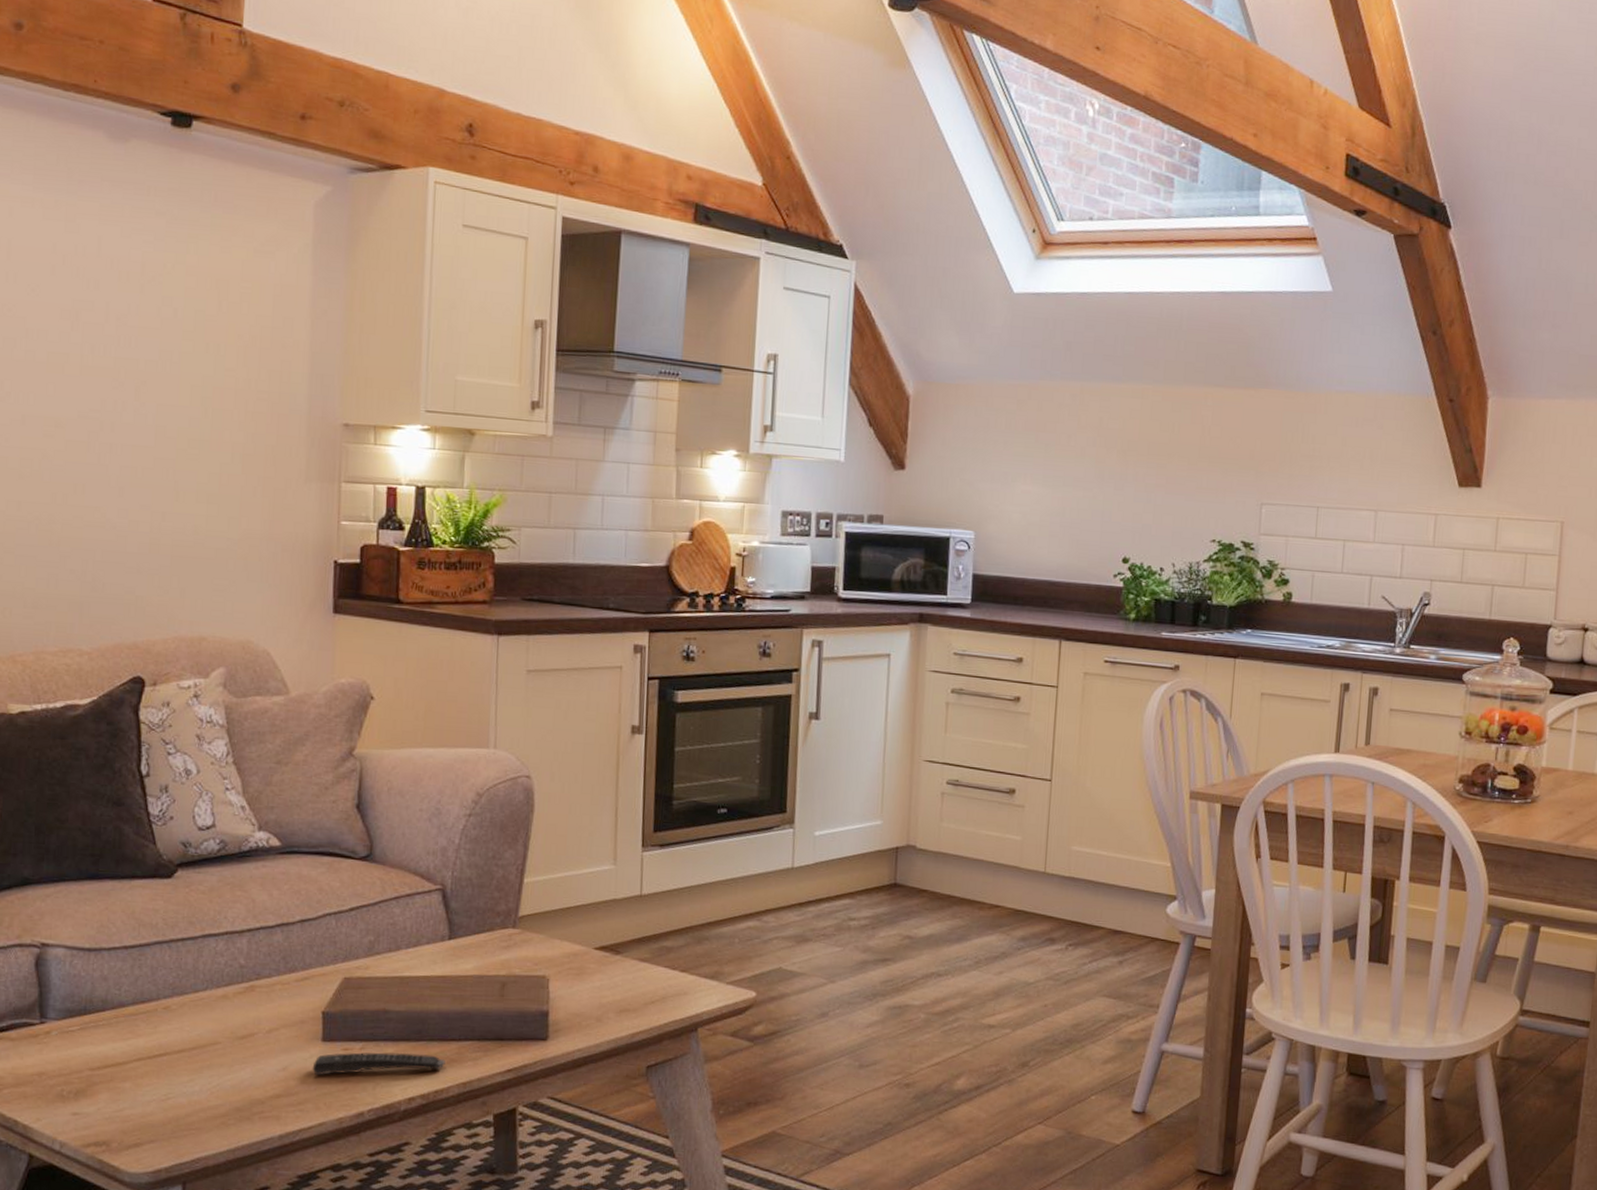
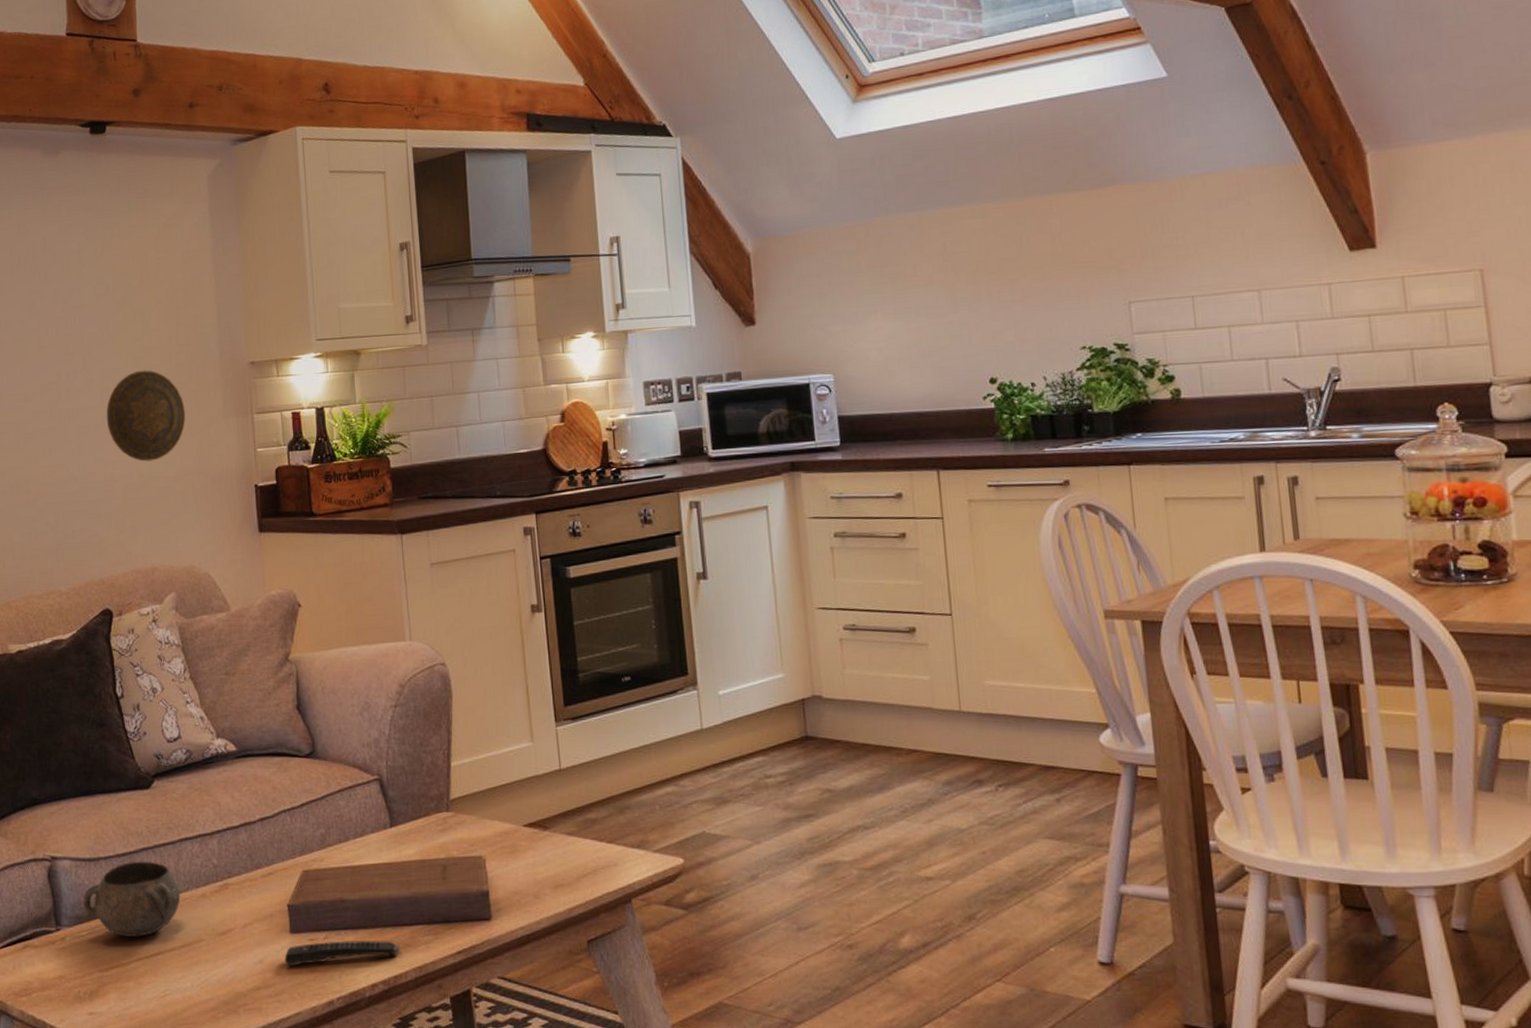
decorative bowl: none [76,955,197,1036] -> present [83,861,181,937]
decorative plate: none [159,412,259,518] -> present [106,370,185,462]

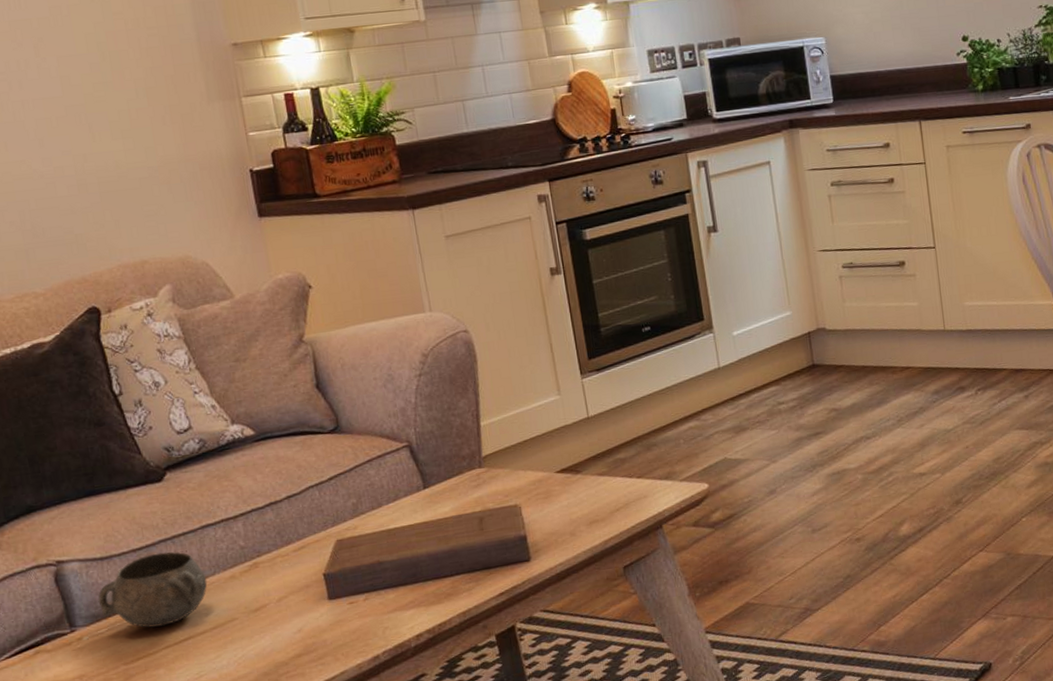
decorative plate: present [106,370,185,462] -> none [69,55,164,152]
remote control: present [284,939,401,966] -> none [324,593,443,630]

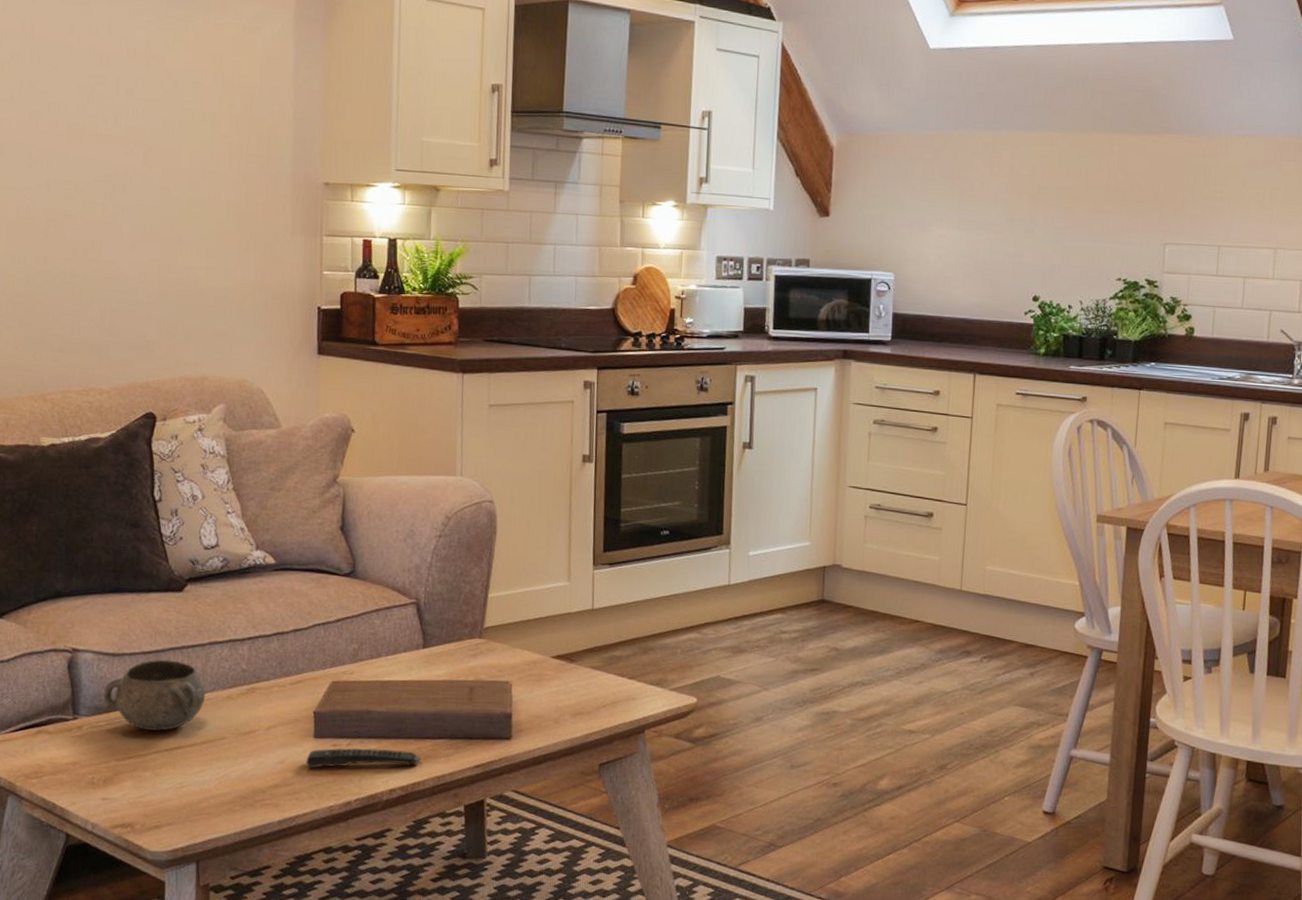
remote control: none [324,593,443,630] -> present [306,748,422,768]

